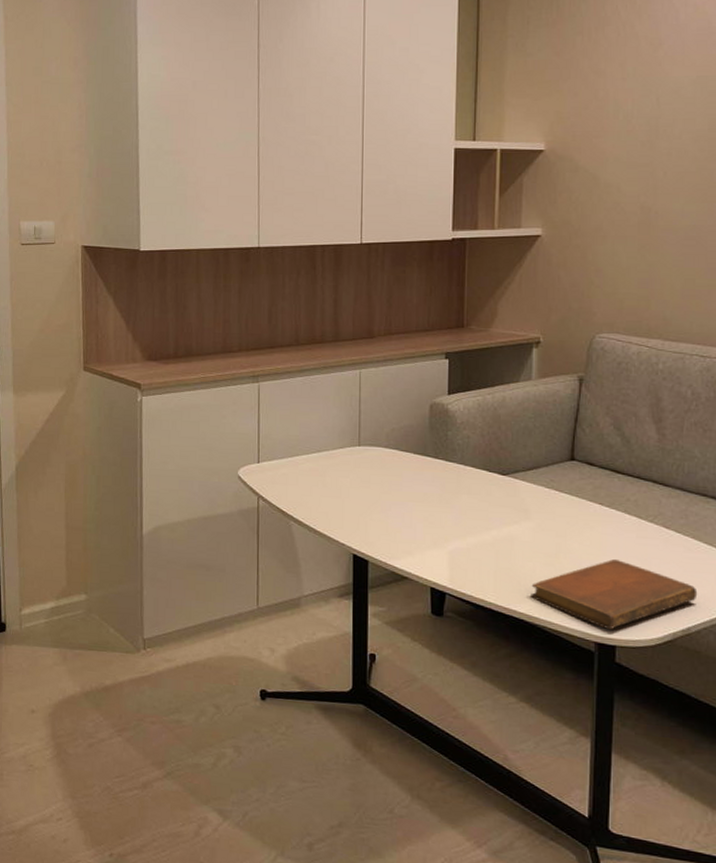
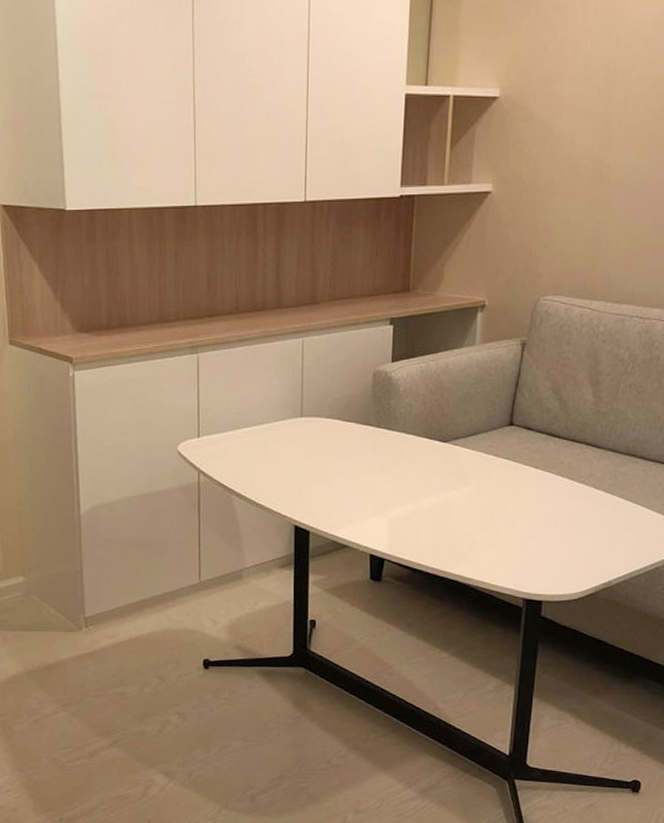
notebook: present [531,559,698,630] -> none [465,520,621,587]

